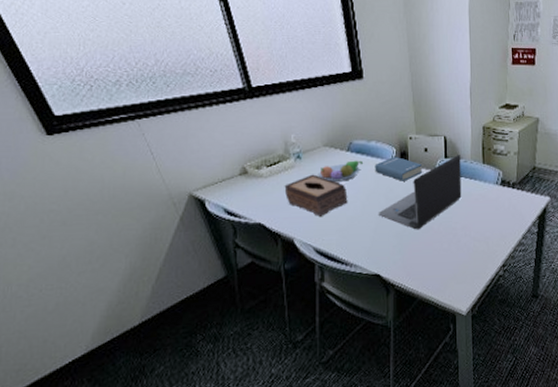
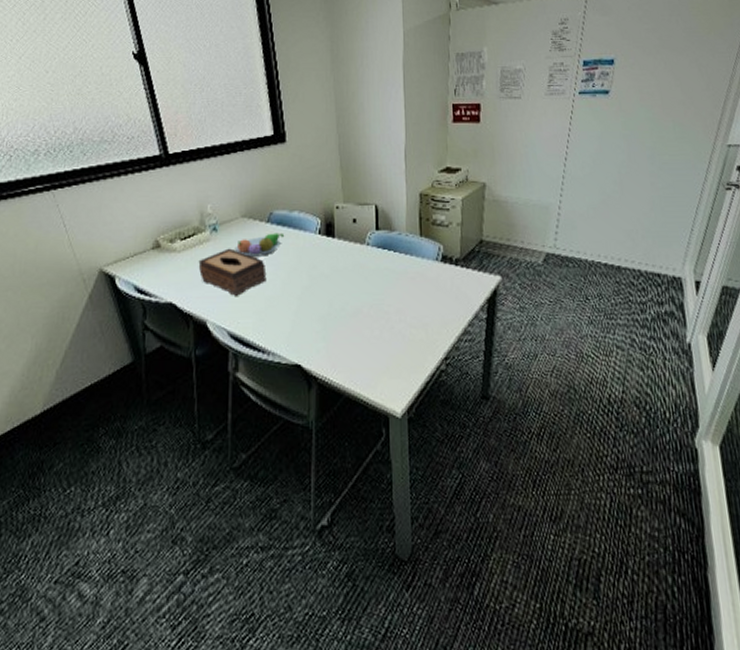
book: present [375,156,423,181] -> none [297,228,351,257]
laptop computer: present [378,155,462,230] -> none [299,226,396,313]

